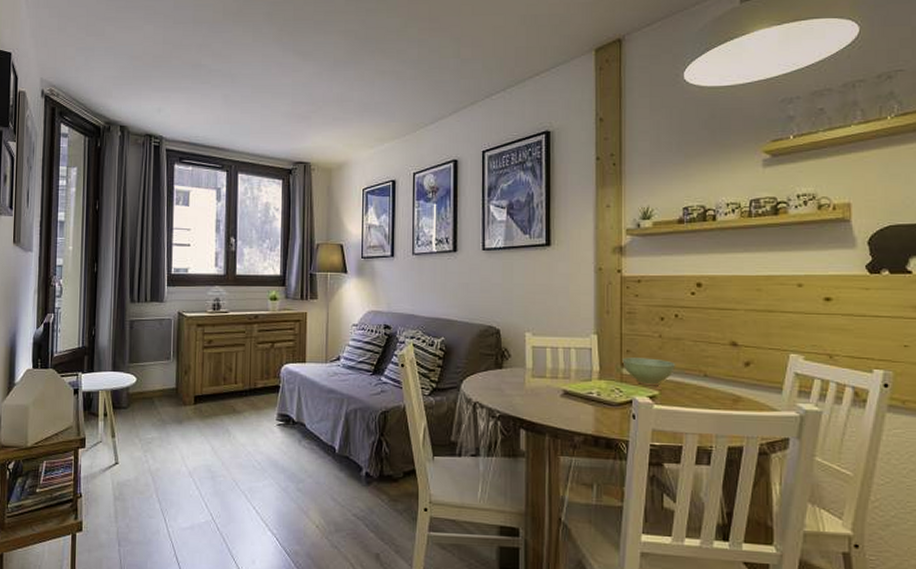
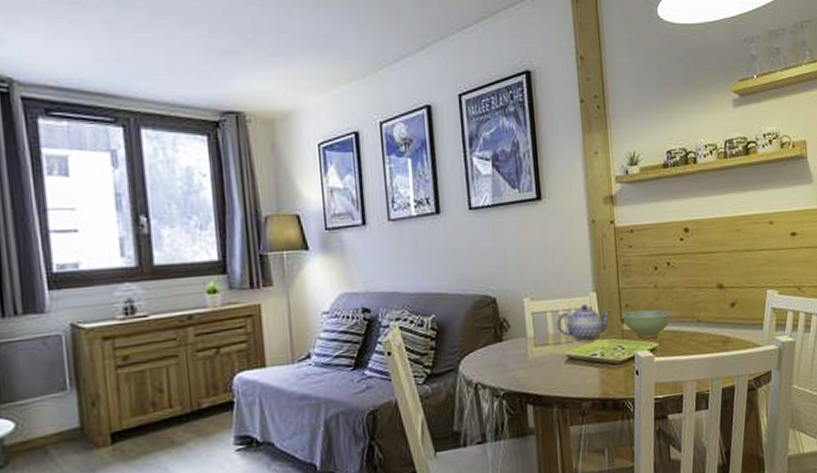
teapot: none [555,345,612,380] -> present [556,304,612,342]

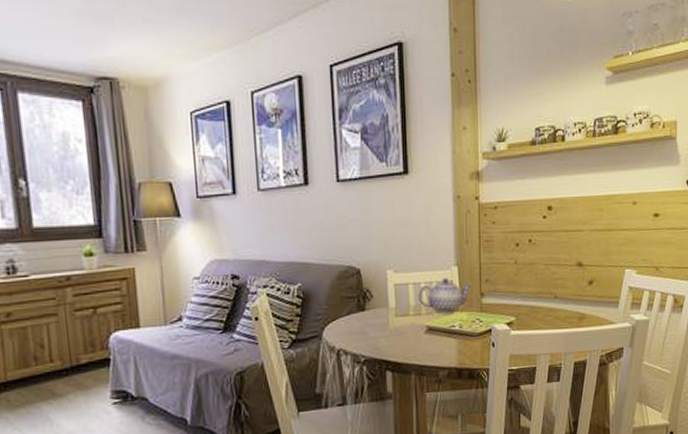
bowl: present [622,309,672,340] -> none [482,285,530,314]

